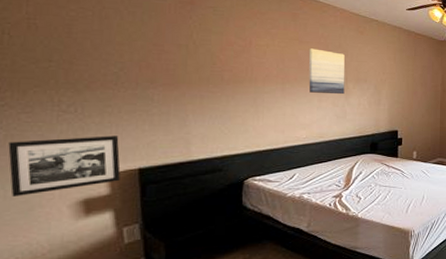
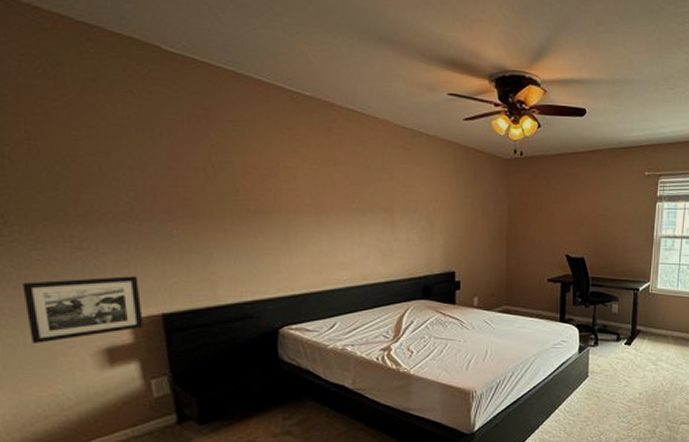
wall art: present [308,48,346,95] -> none [346,171,391,228]

